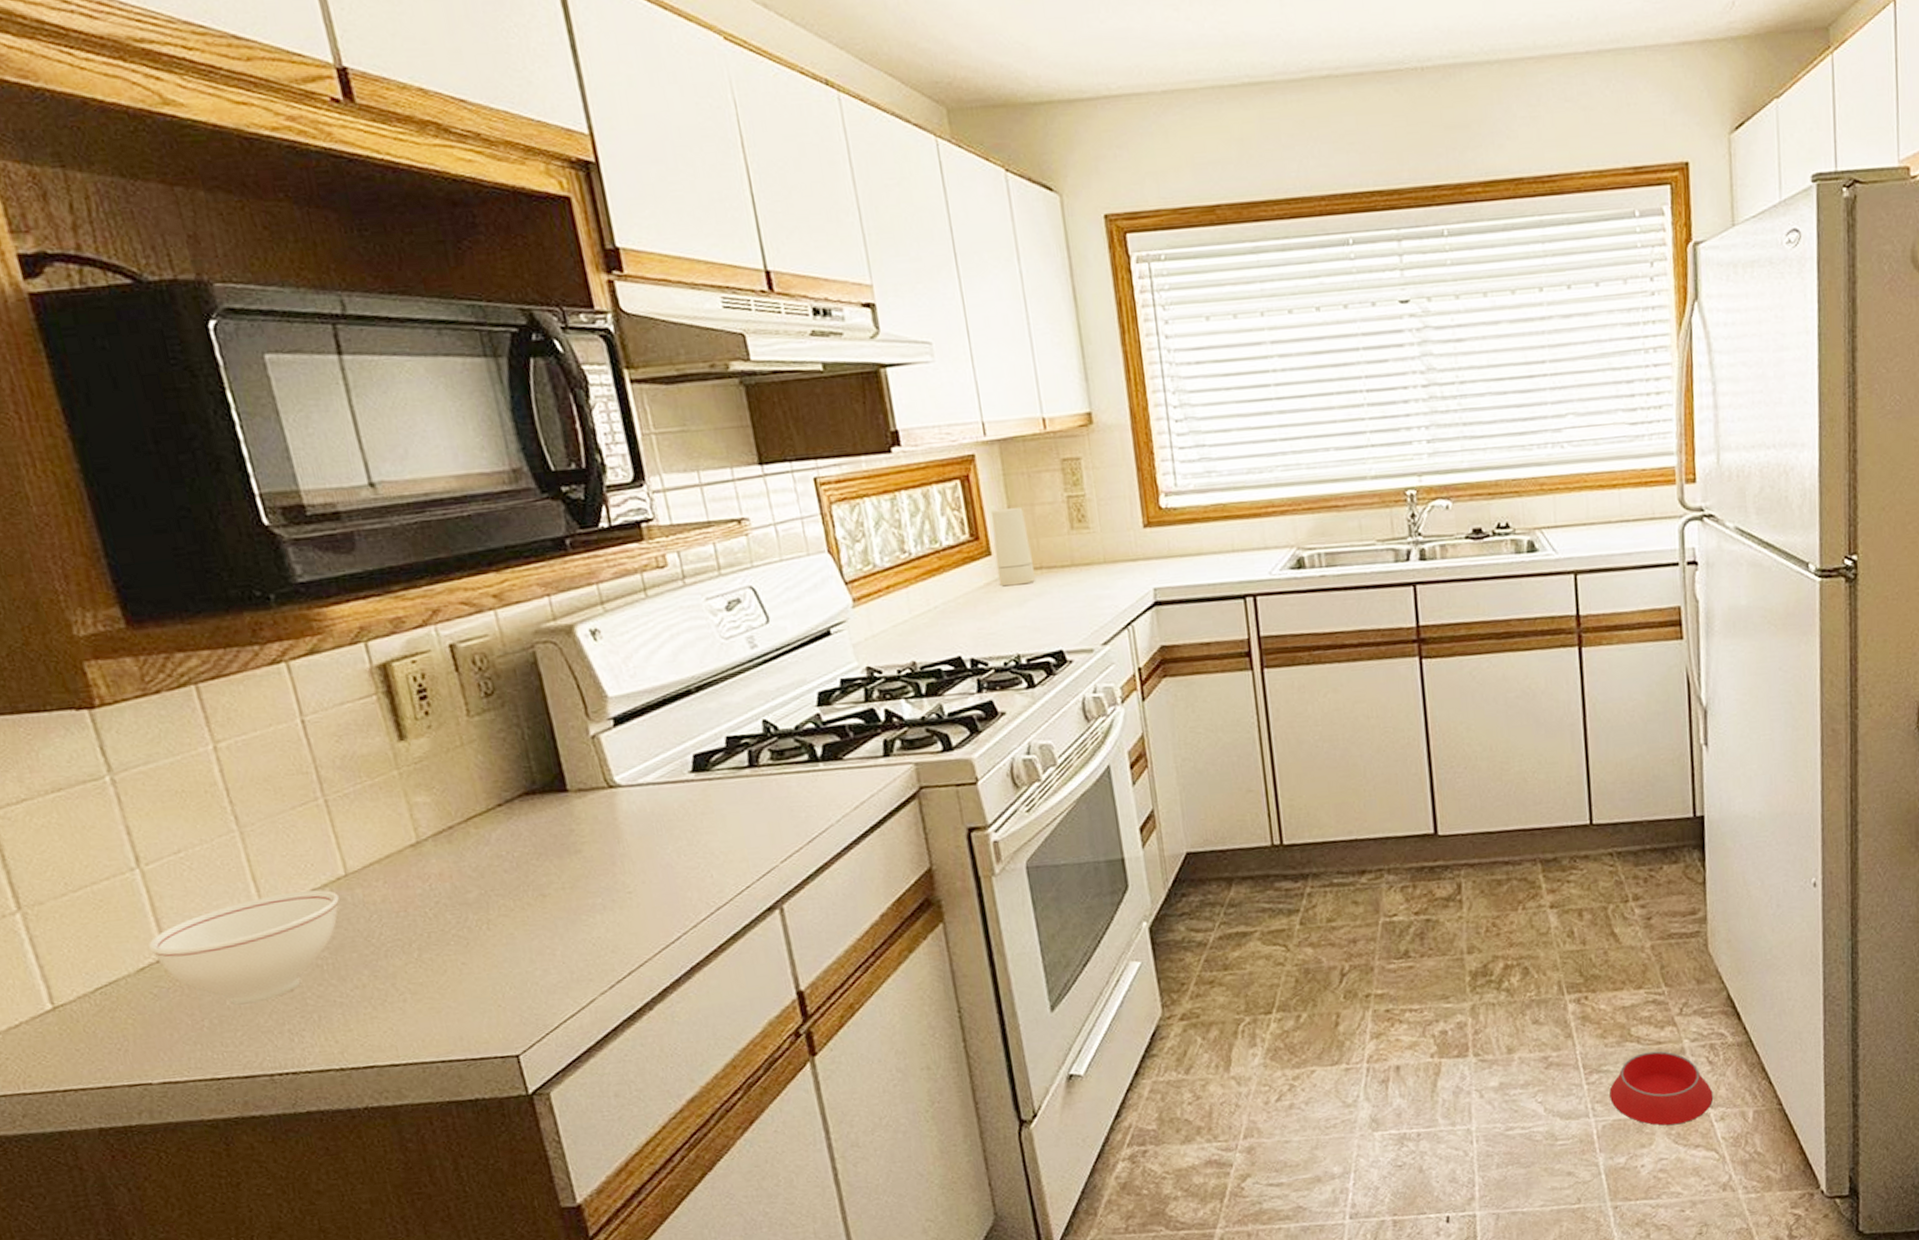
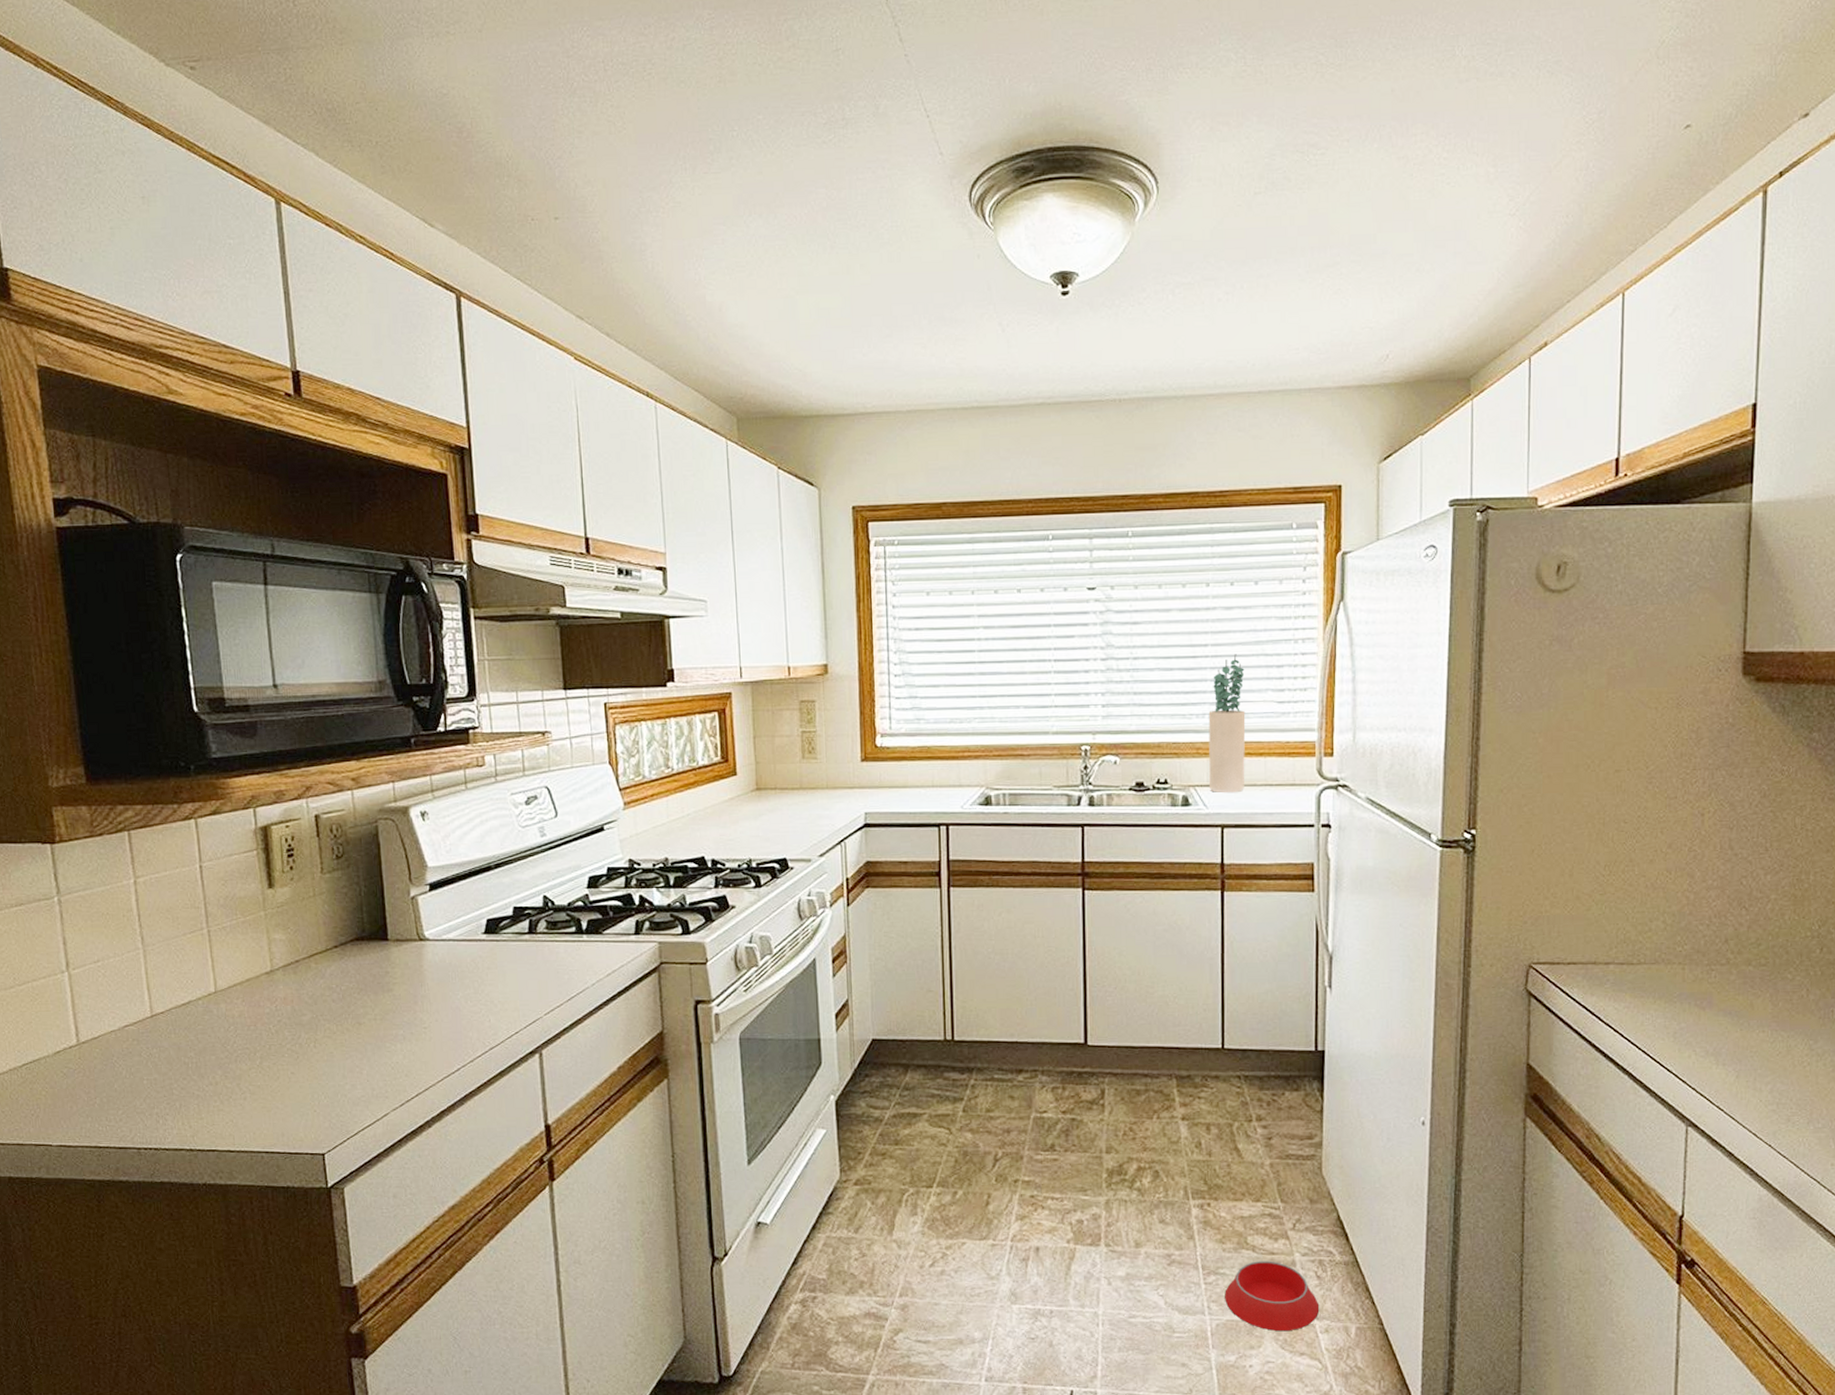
bowl: present [147,889,340,1006] -> none [65,1001,209,1089]
canister: present [991,507,1036,587] -> none [739,737,771,802]
vase: none [1551,370,1598,535] -> present [1208,654,1246,794]

